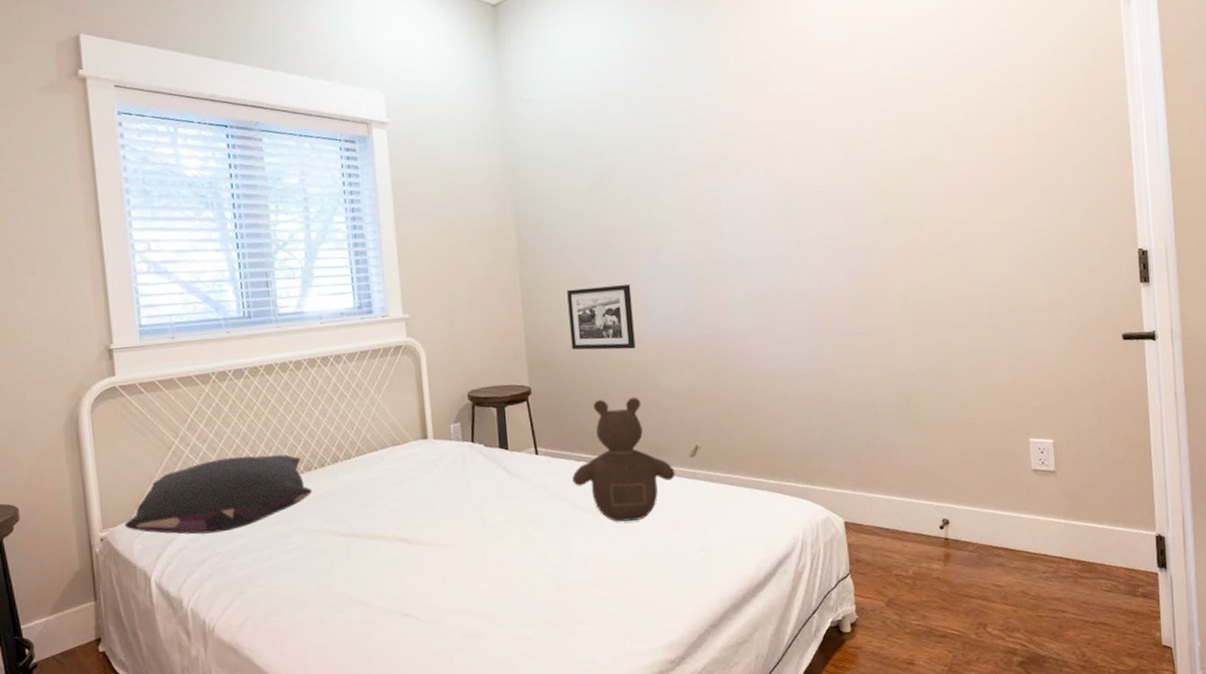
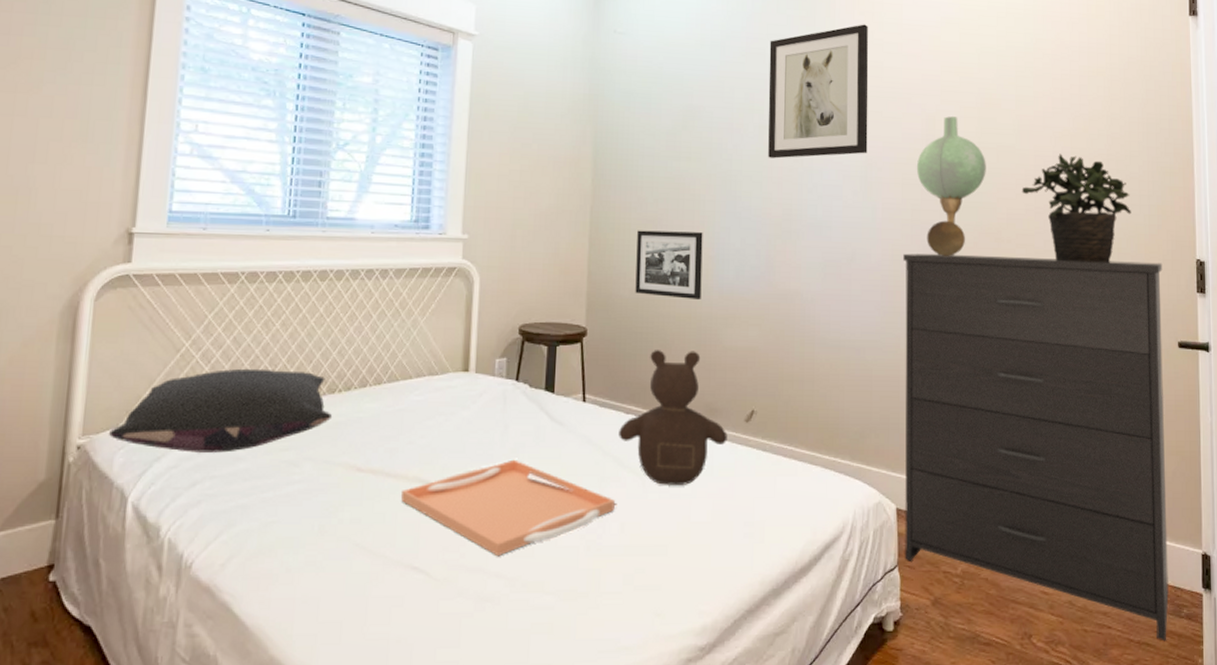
serving tray: none [384,512,577,598] -> present [401,459,615,557]
wall art: none [675,54,786,204] -> present [768,24,869,159]
dresser: none [831,257,1123,620] -> present [903,253,1169,642]
wall lamp: none [836,136,910,278] -> present [916,116,986,256]
potted plant: none [947,159,1066,269] -> present [1021,153,1131,263]

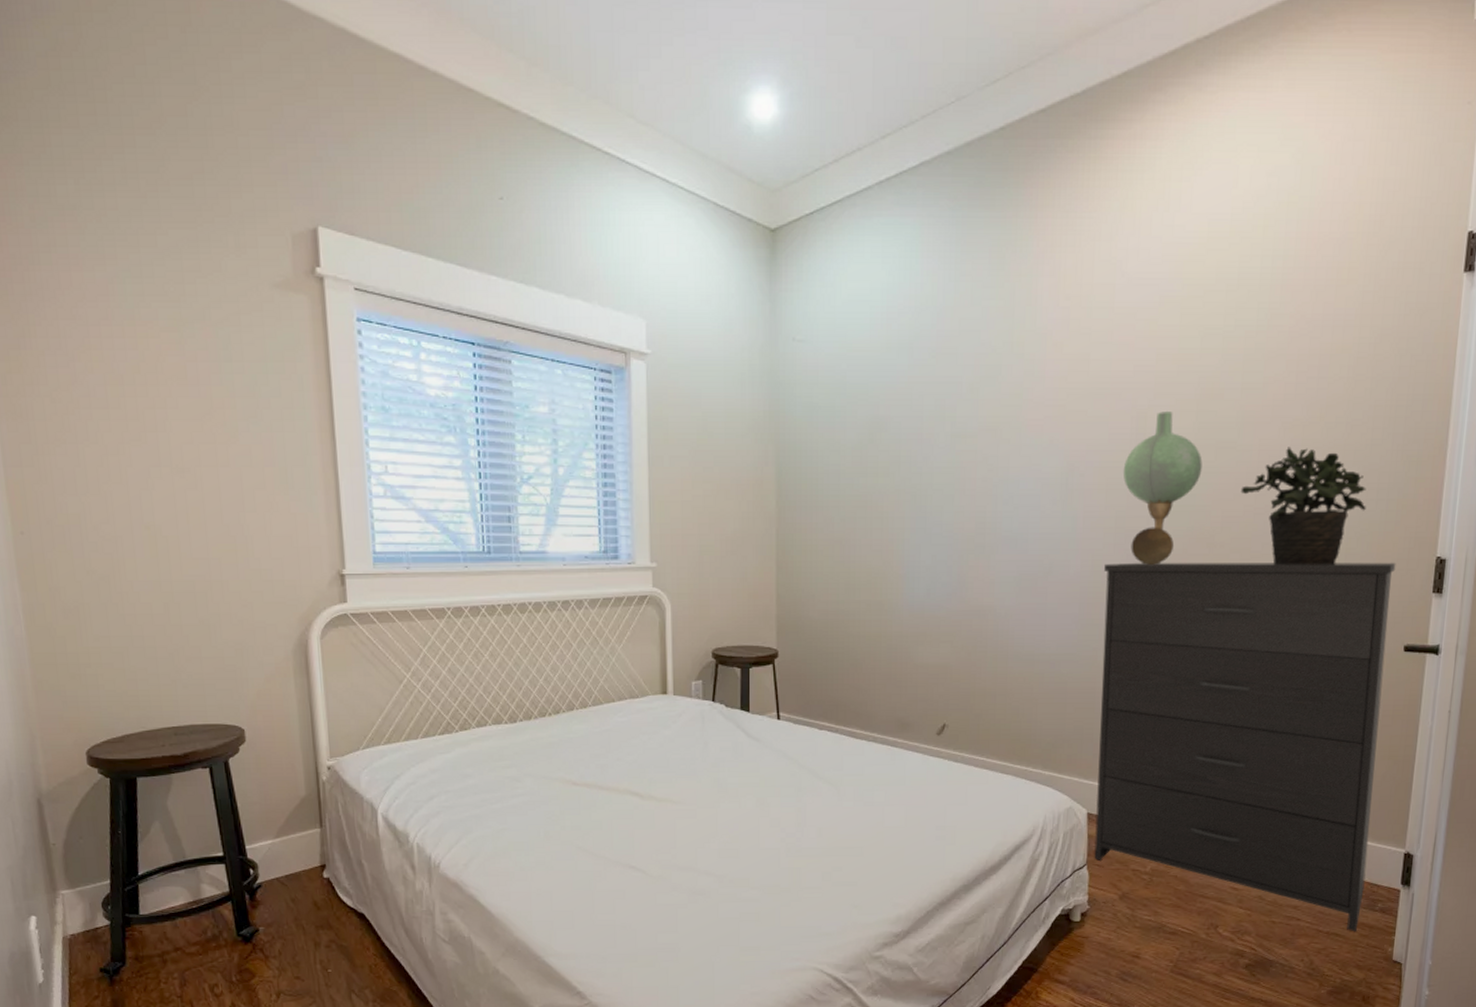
pillow: present [109,368,332,453] -> none [353,696,545,771]
serving tray: present [401,459,615,557] -> none [615,773,812,857]
teddy bear: present [619,350,728,485] -> none [813,669,919,794]
picture frame: present [635,230,703,301] -> none [824,551,892,620]
wall art: present [768,24,869,159] -> none [960,311,1074,469]

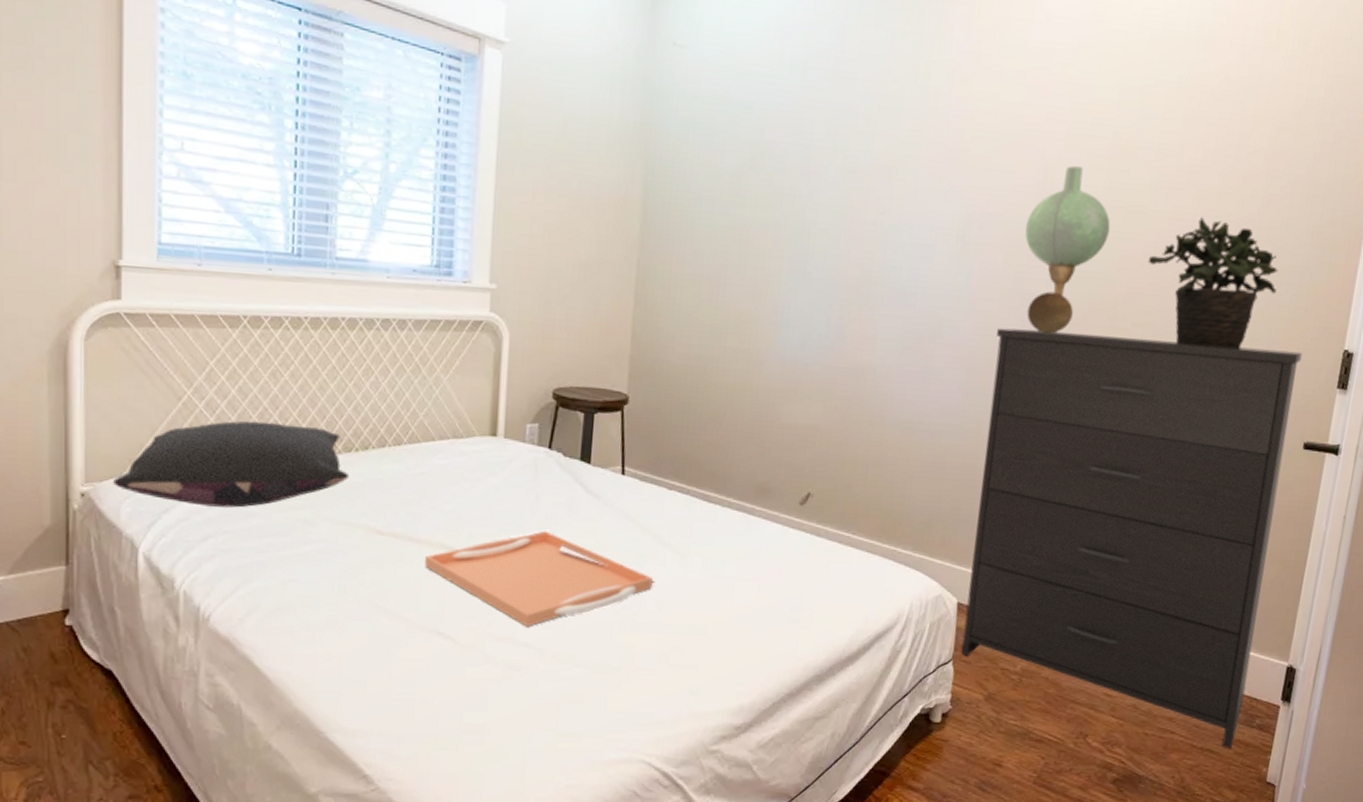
pillow: none [353,696,545,771] -> present [113,420,349,508]
serving tray: none [615,773,812,857] -> present [425,531,653,627]

